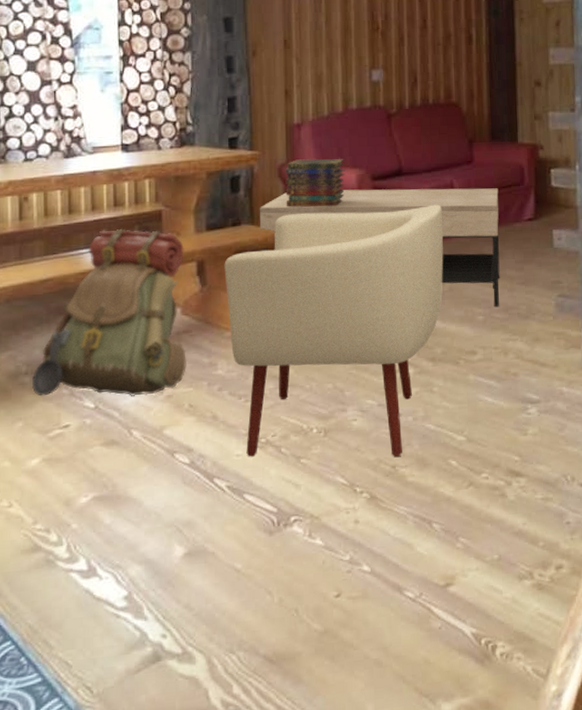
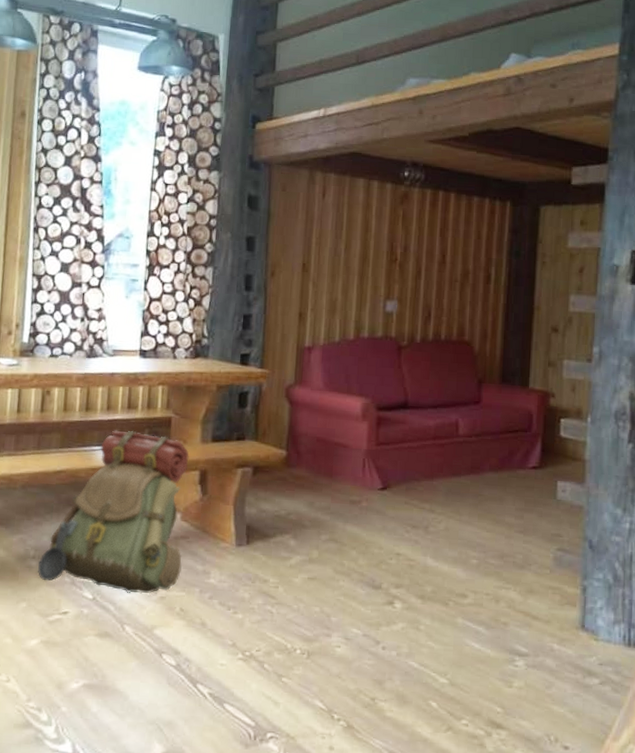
armchair: present [224,204,444,457] -> none [225,435,444,689]
coffee table: present [259,188,500,307] -> none [262,413,504,553]
book stack: present [284,158,345,207] -> none [290,382,352,432]

